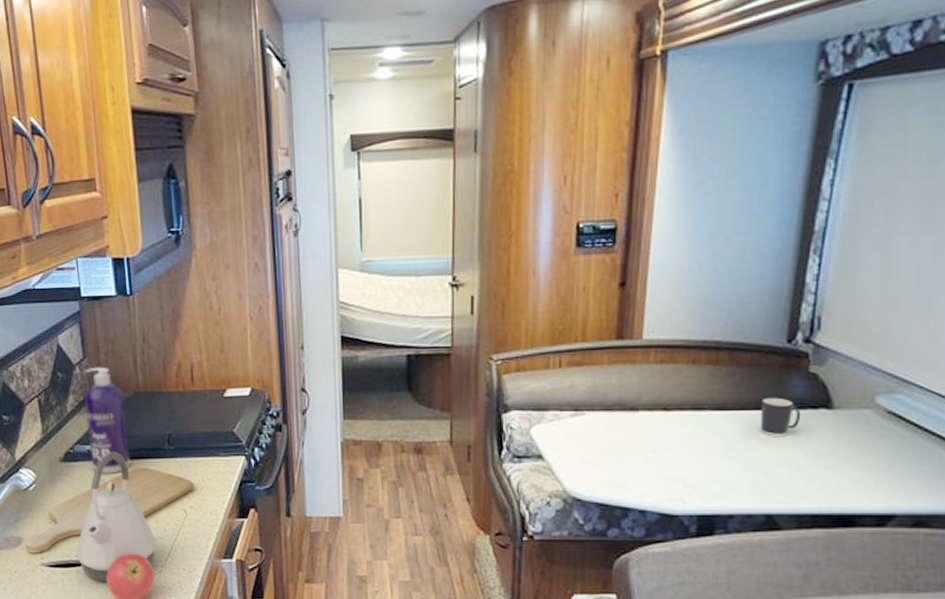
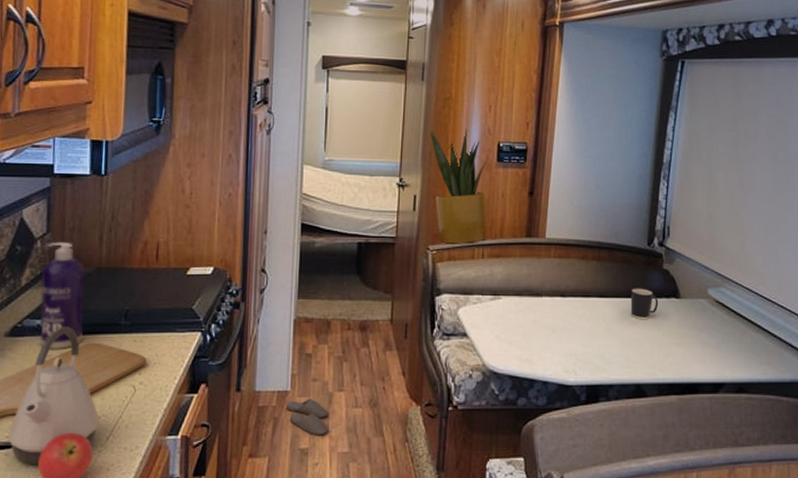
slippers: none [339,525,388,564] -> present [286,399,330,436]
planter: none [487,209,567,352] -> present [430,129,490,244]

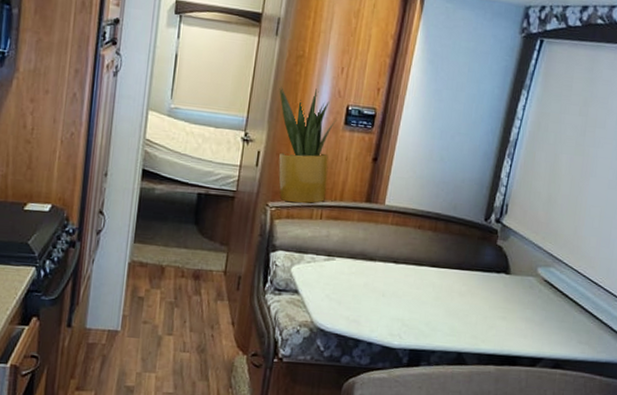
slippers: present [286,399,330,436] -> none [115,340,157,376]
mug: present [630,288,659,320] -> none [460,260,489,293]

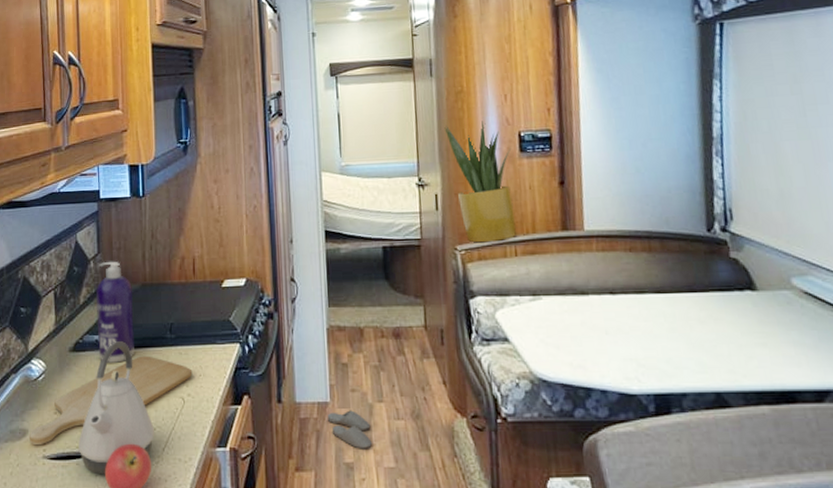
slippers: none [115,340,157,376] -> present [327,410,373,449]

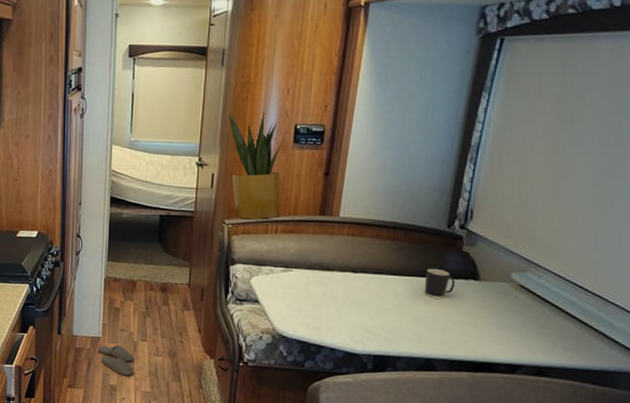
mug: none [693,280,731,318] -> present [424,268,456,299]

